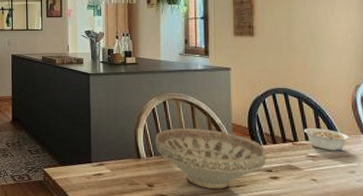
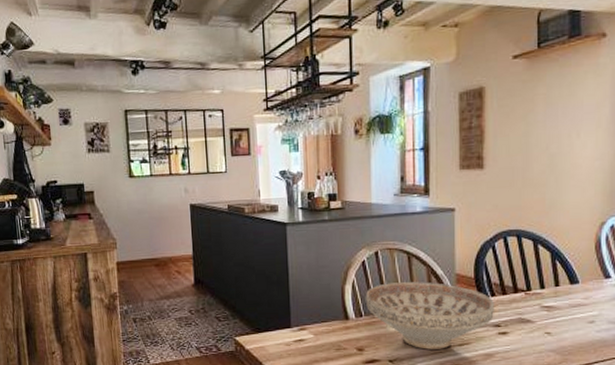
legume: present [303,128,350,151] -> none [538,274,591,300]

